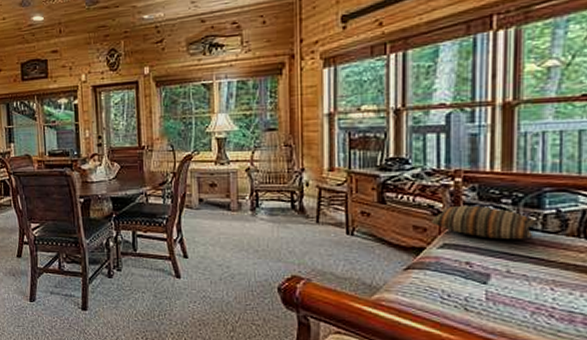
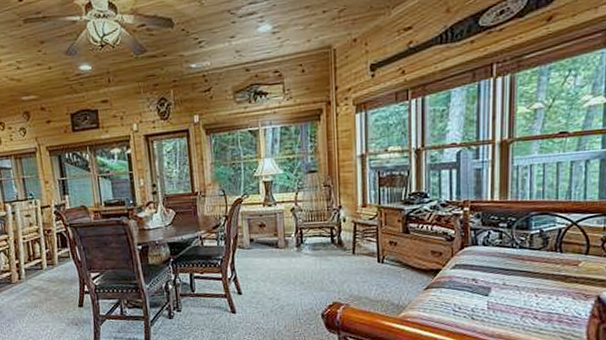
pillow: present [430,205,536,239] -> none [445,230,525,258]

